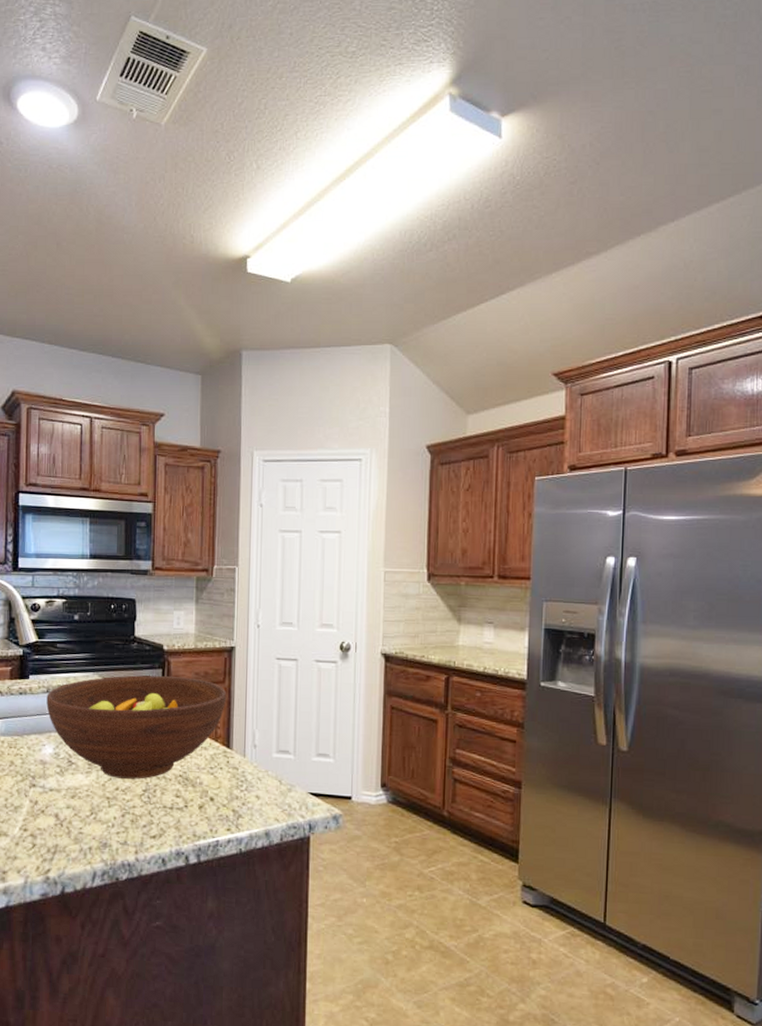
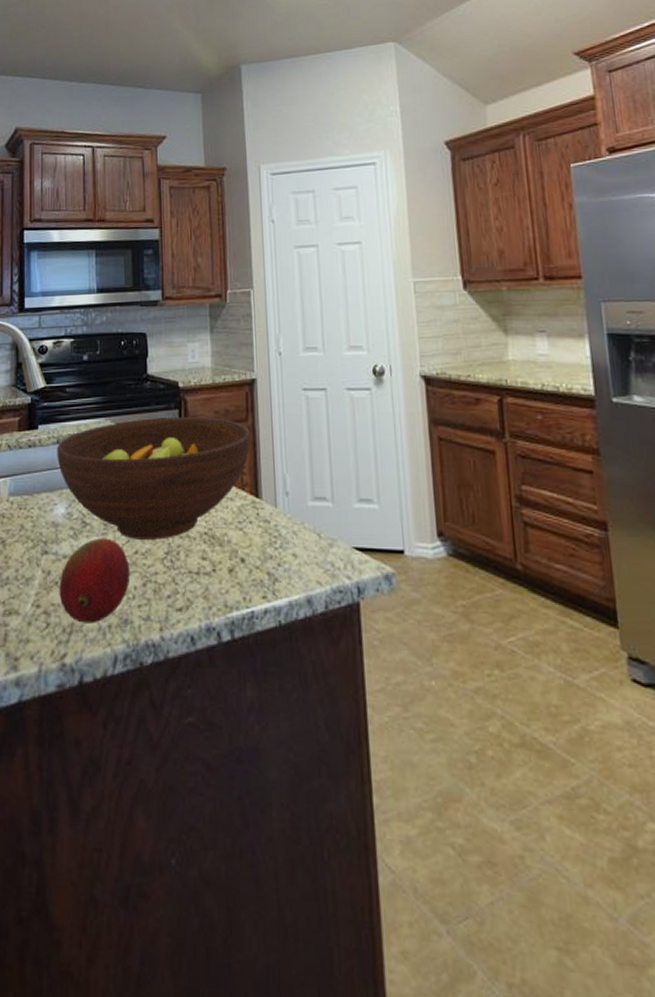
fruit: none [45,775,111,846] -> present [59,538,130,624]

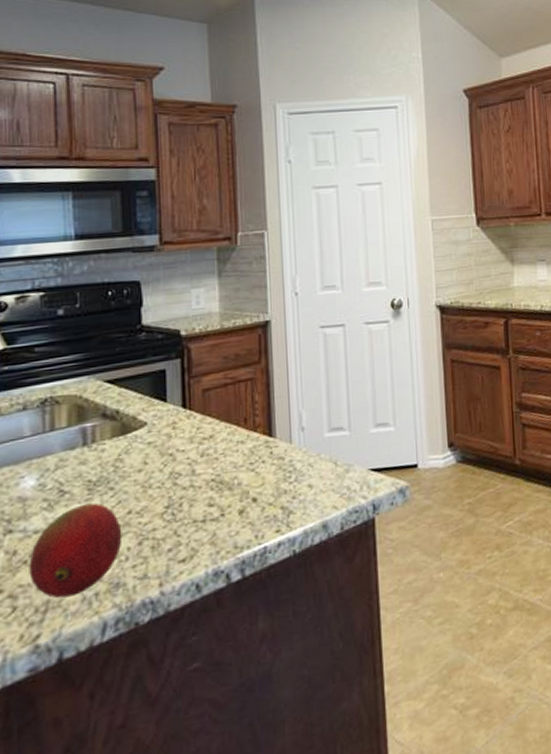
fruit bowl: present [57,417,252,540] -> none [23,363,265,500]

